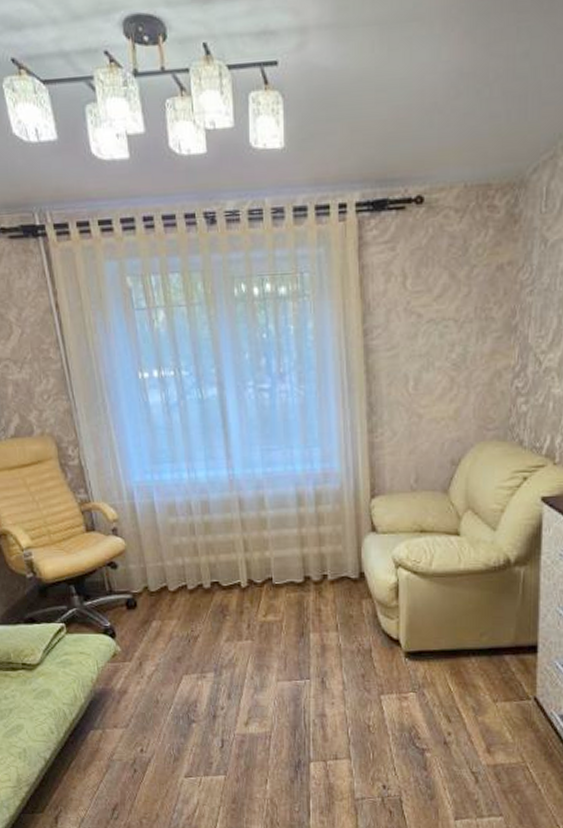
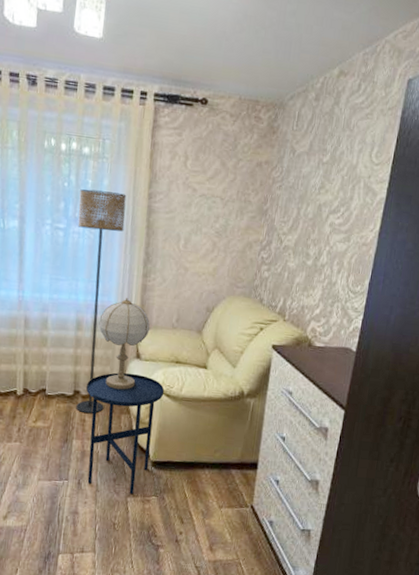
floor lamp: none [282,335,341,602] -> present [76,189,127,414]
side table: none [318,550,410,691] -> present [86,372,165,494]
table lamp: none [323,461,384,571] -> present [98,298,151,390]

